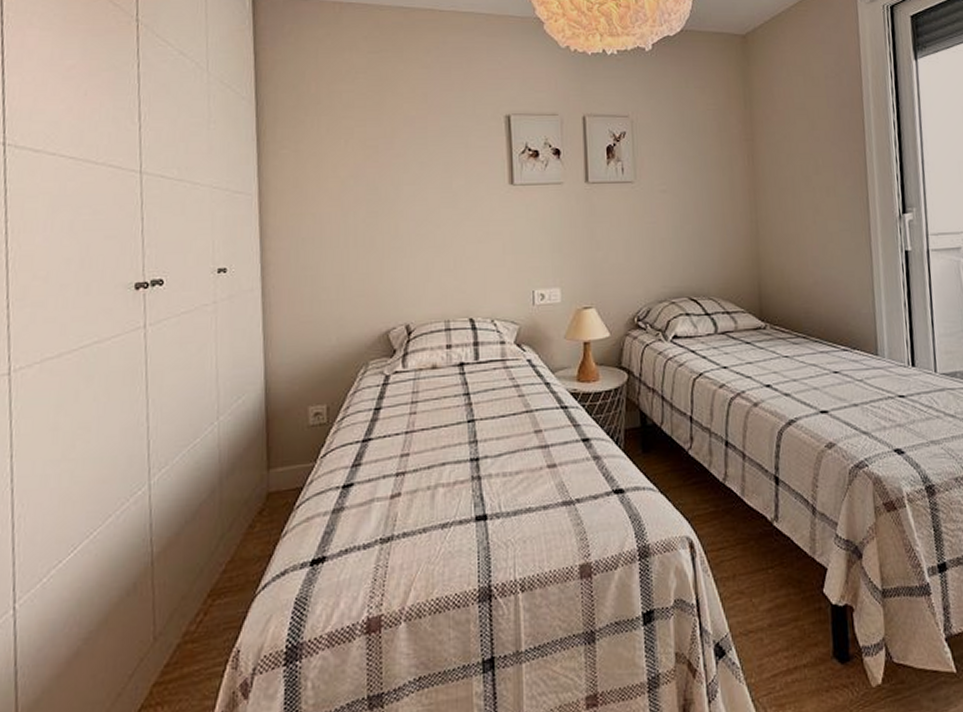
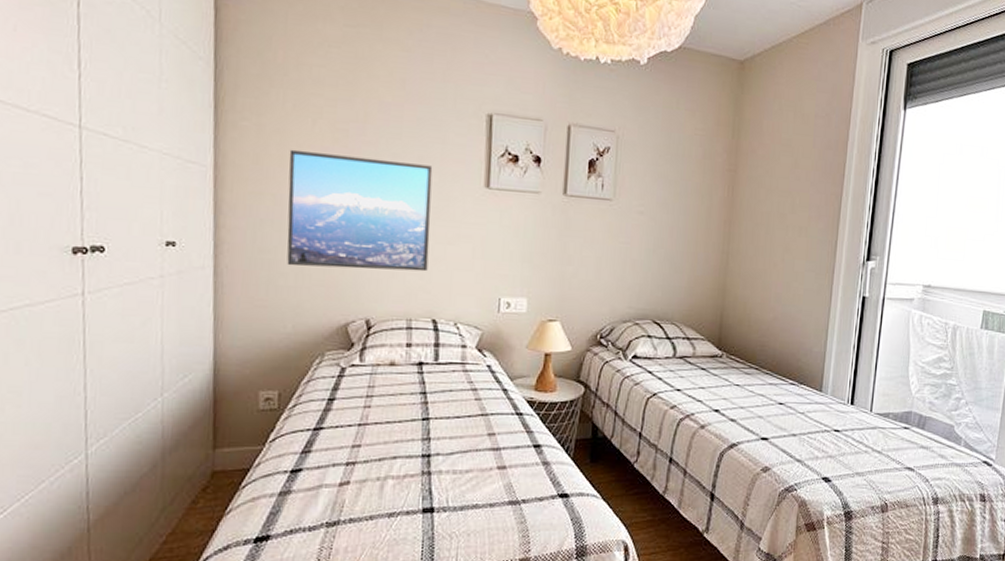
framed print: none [325,169,461,280] -> present [287,149,433,272]

